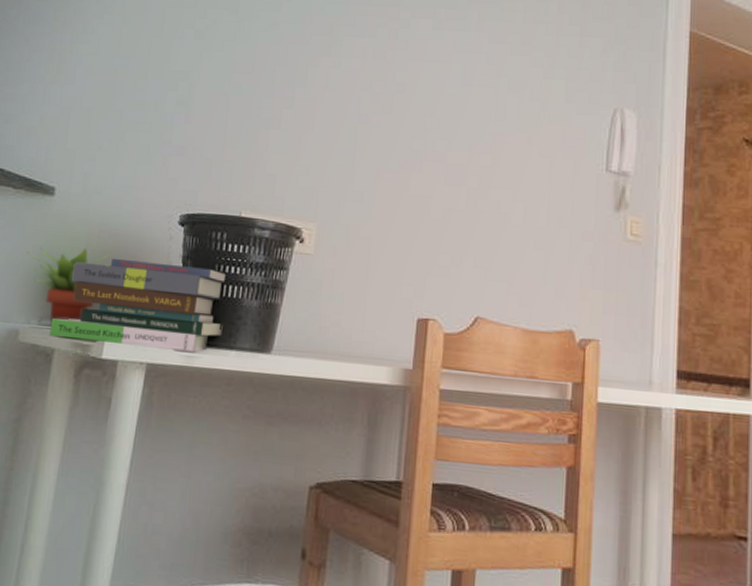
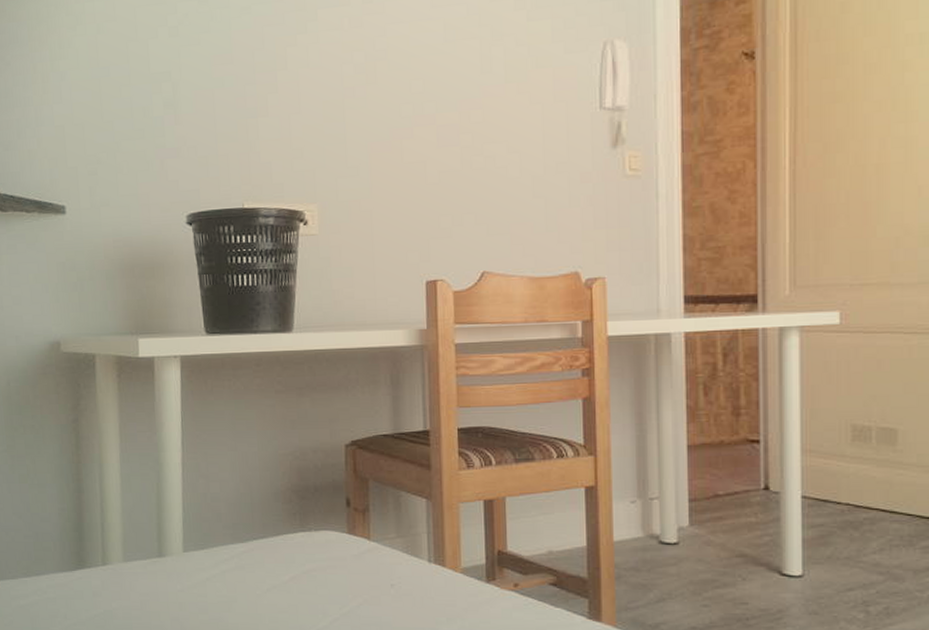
succulent plant: present [27,247,111,325] -> none [52,259,131,334]
books: present [49,258,225,352] -> none [87,261,244,344]

